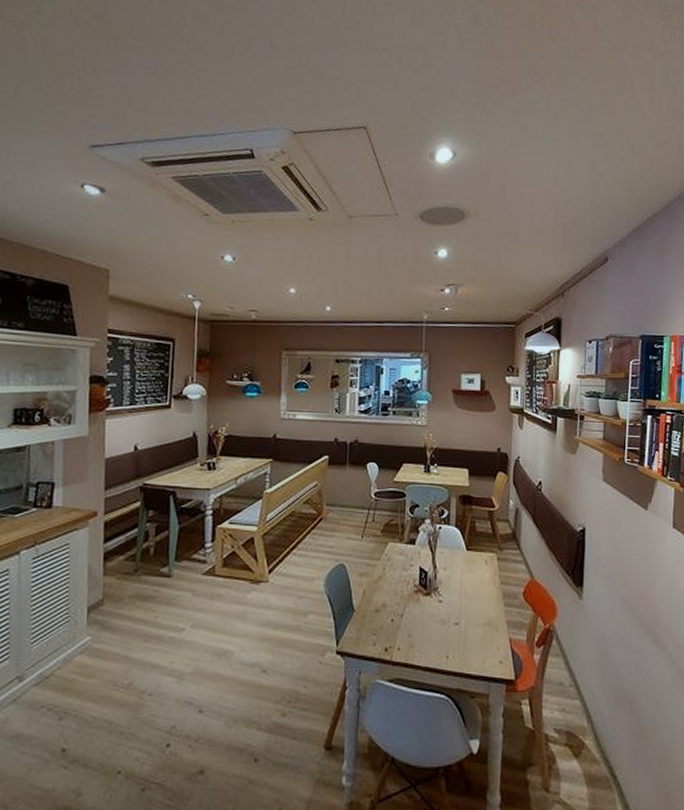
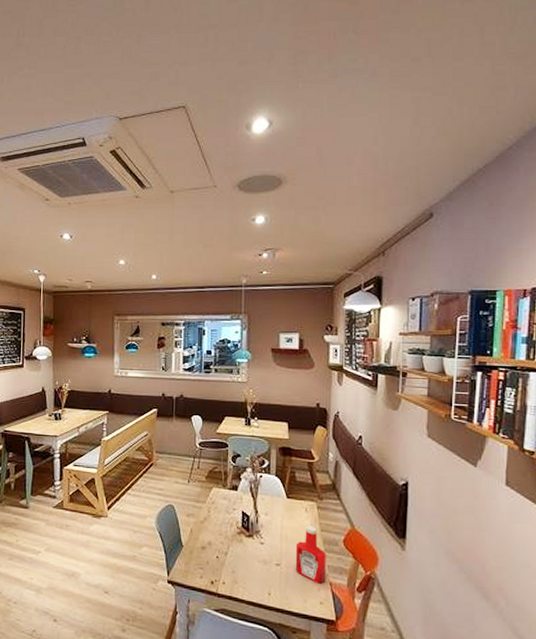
ketchup bottle: none [474,578,506,641] -> present [295,525,326,584]

